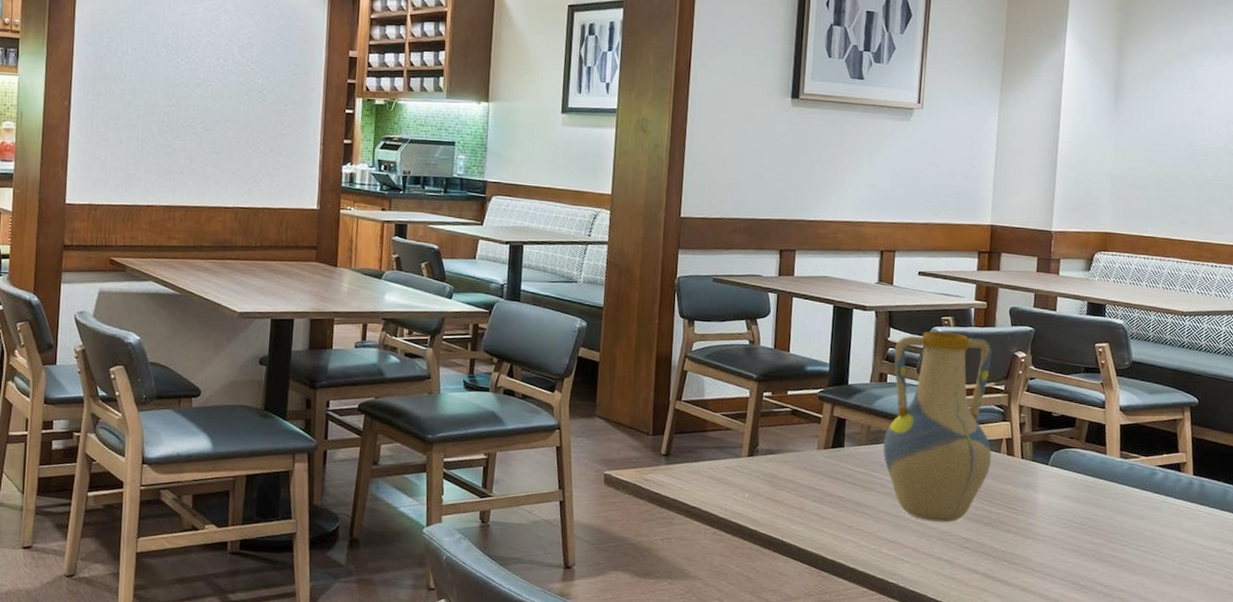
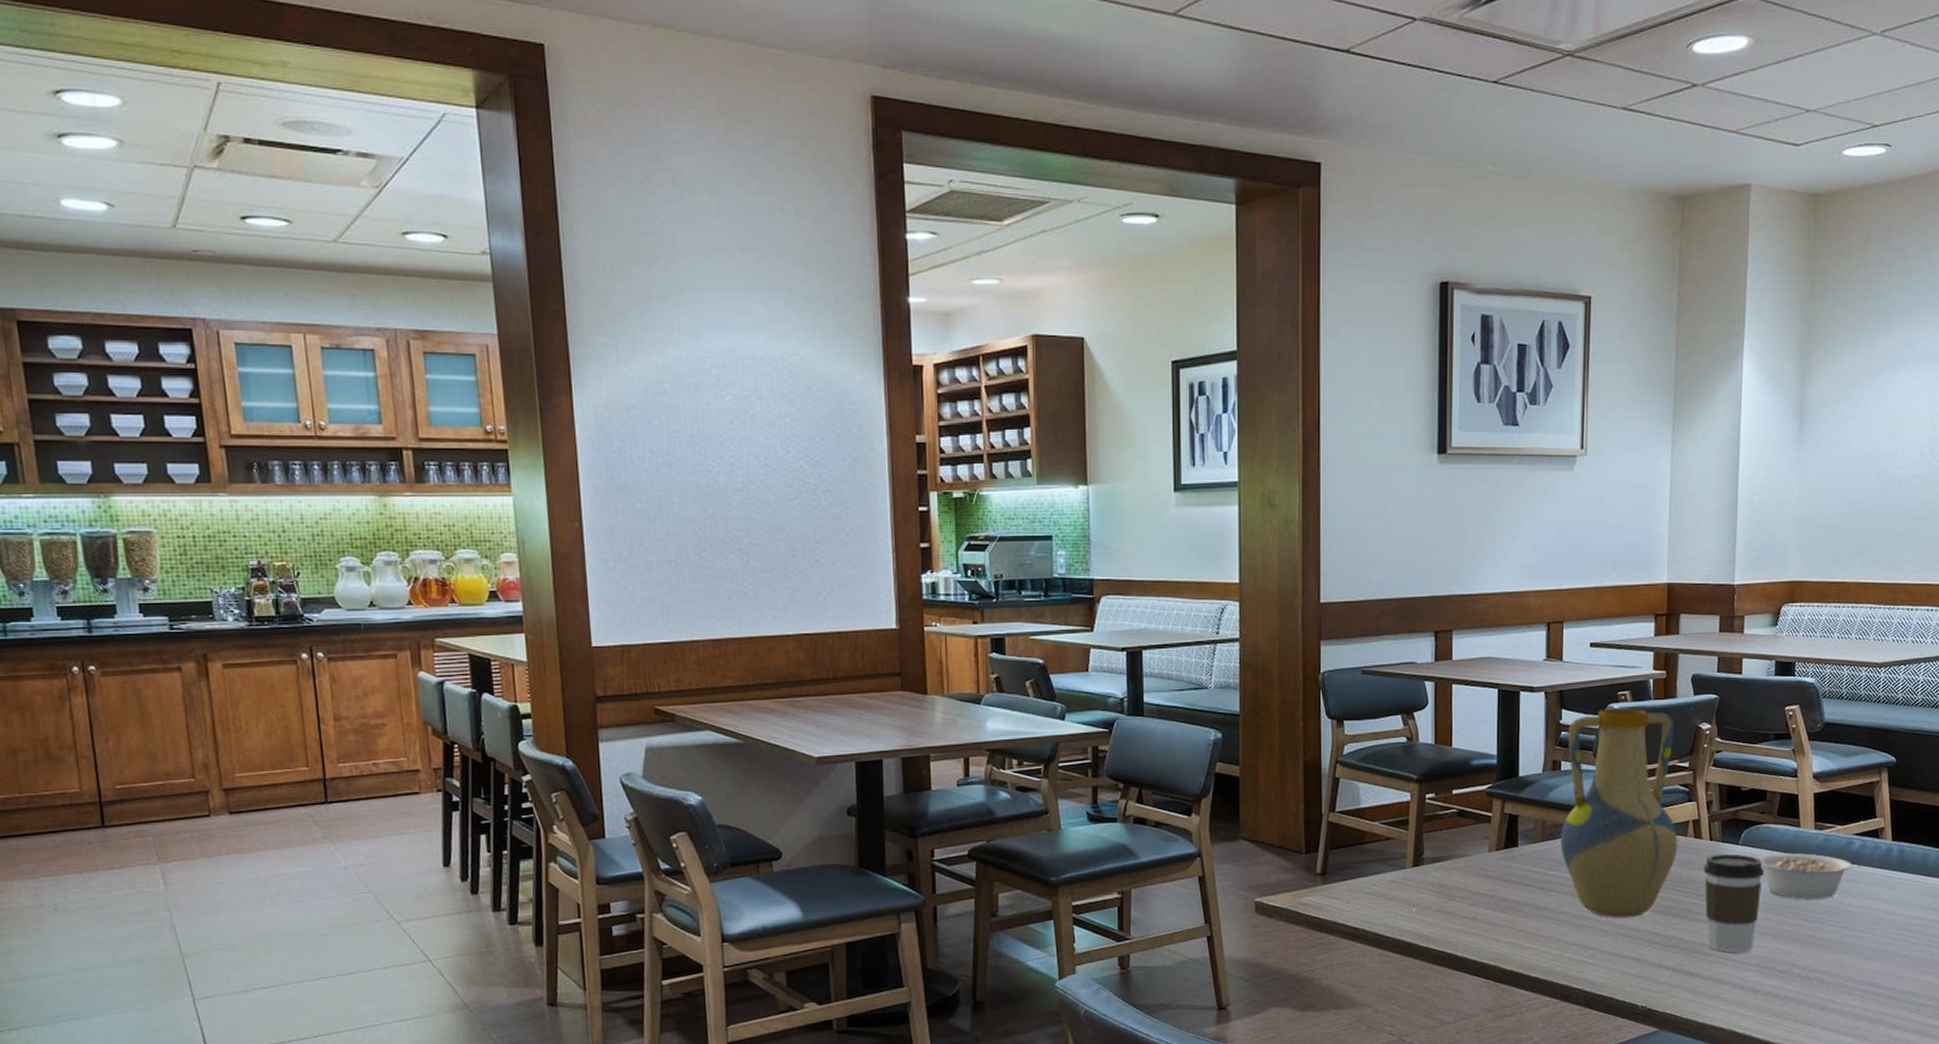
coffee cup: none [1014,471,1072,566] -> present [1703,853,1765,953]
legume: none [1065,476,1166,523] -> present [1757,853,1863,899]

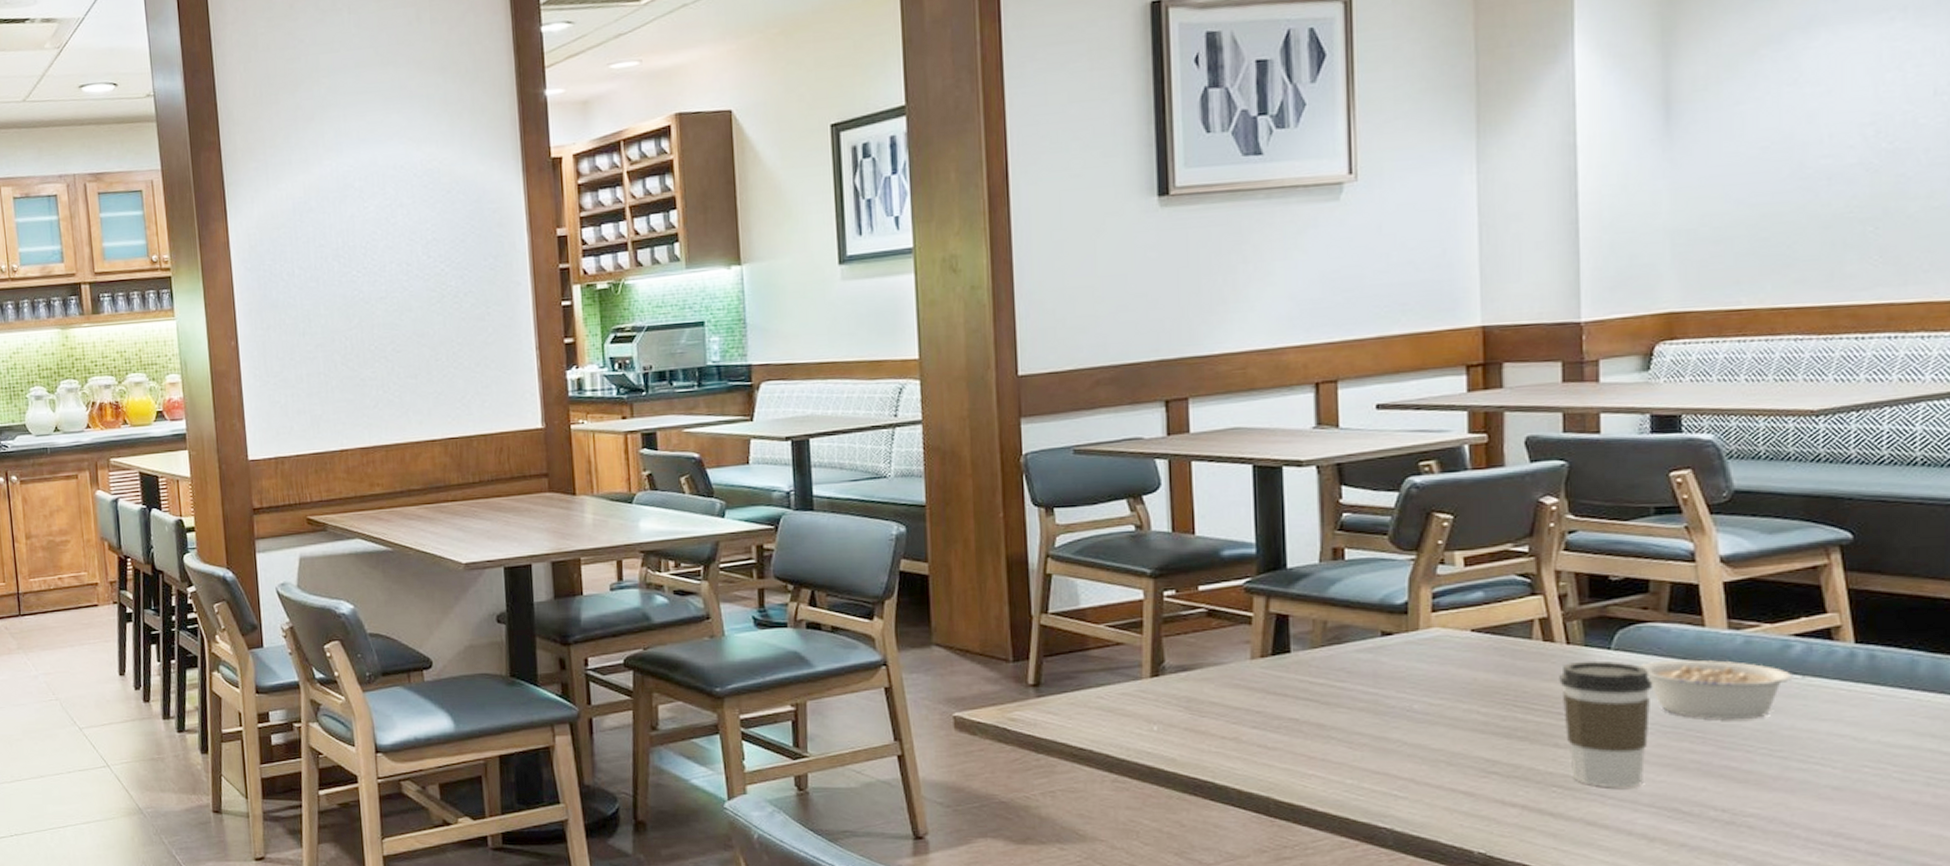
vase: present [1560,708,1678,918] -> none [1349,481,1519,742]

